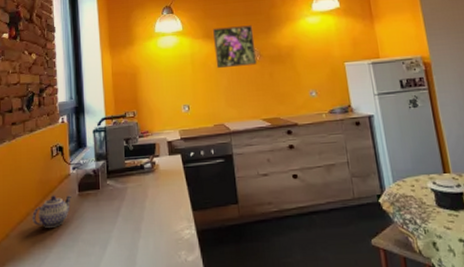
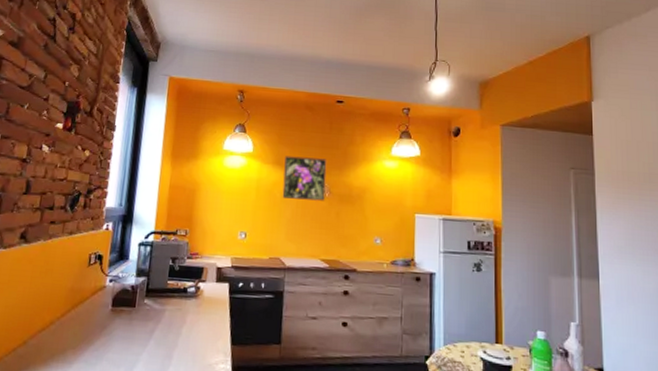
teapot: present [32,195,71,228] -> none [55,306,103,341]

